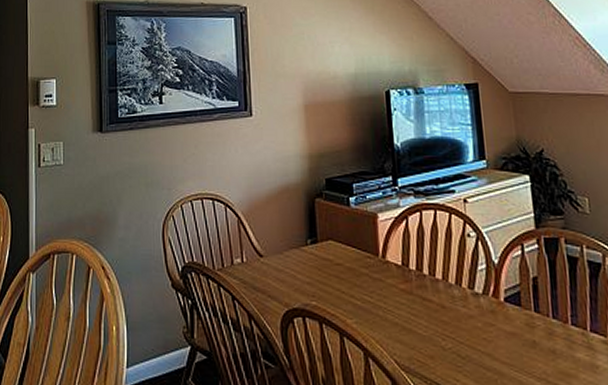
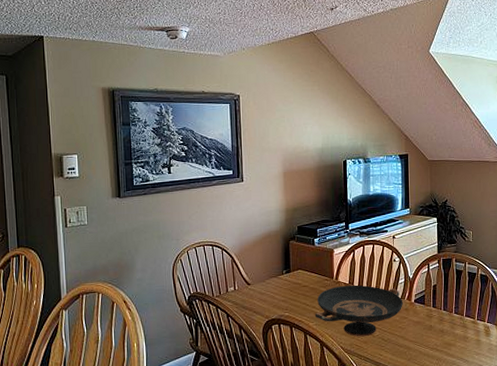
decorative bowl: none [354,267,487,349] -> present [314,285,403,337]

